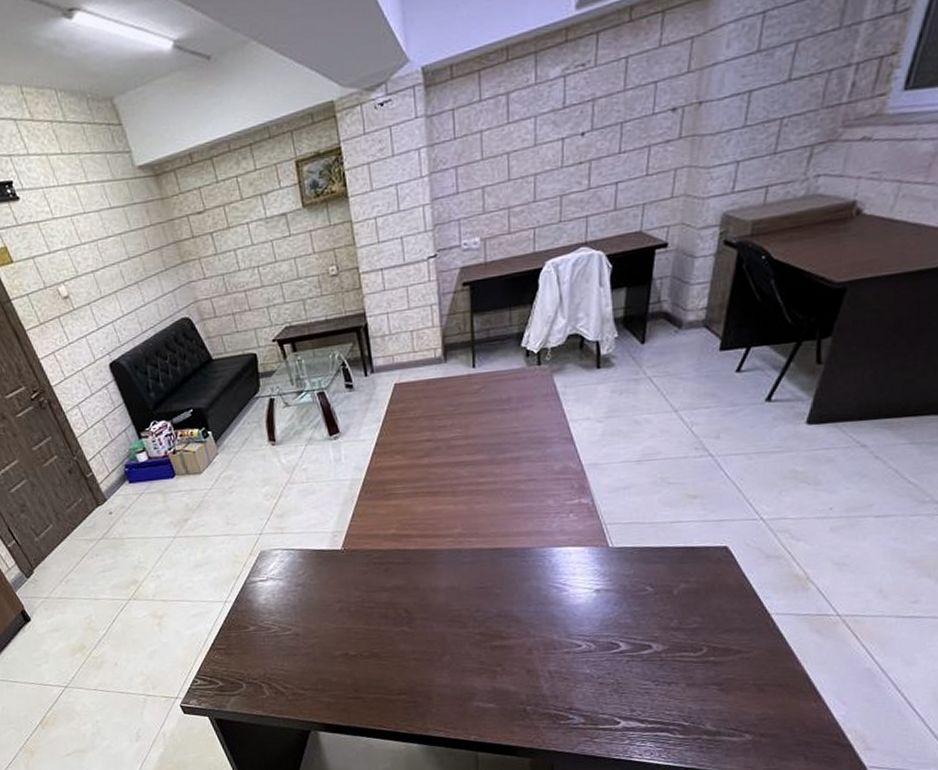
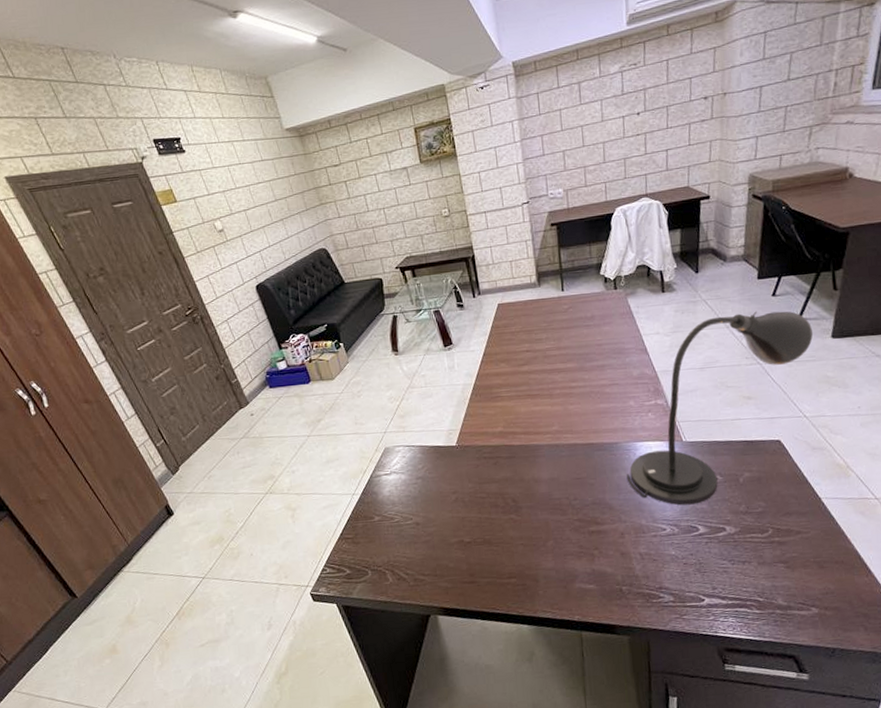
desk lamp: none [539,390,783,620] -> present [626,311,813,505]

